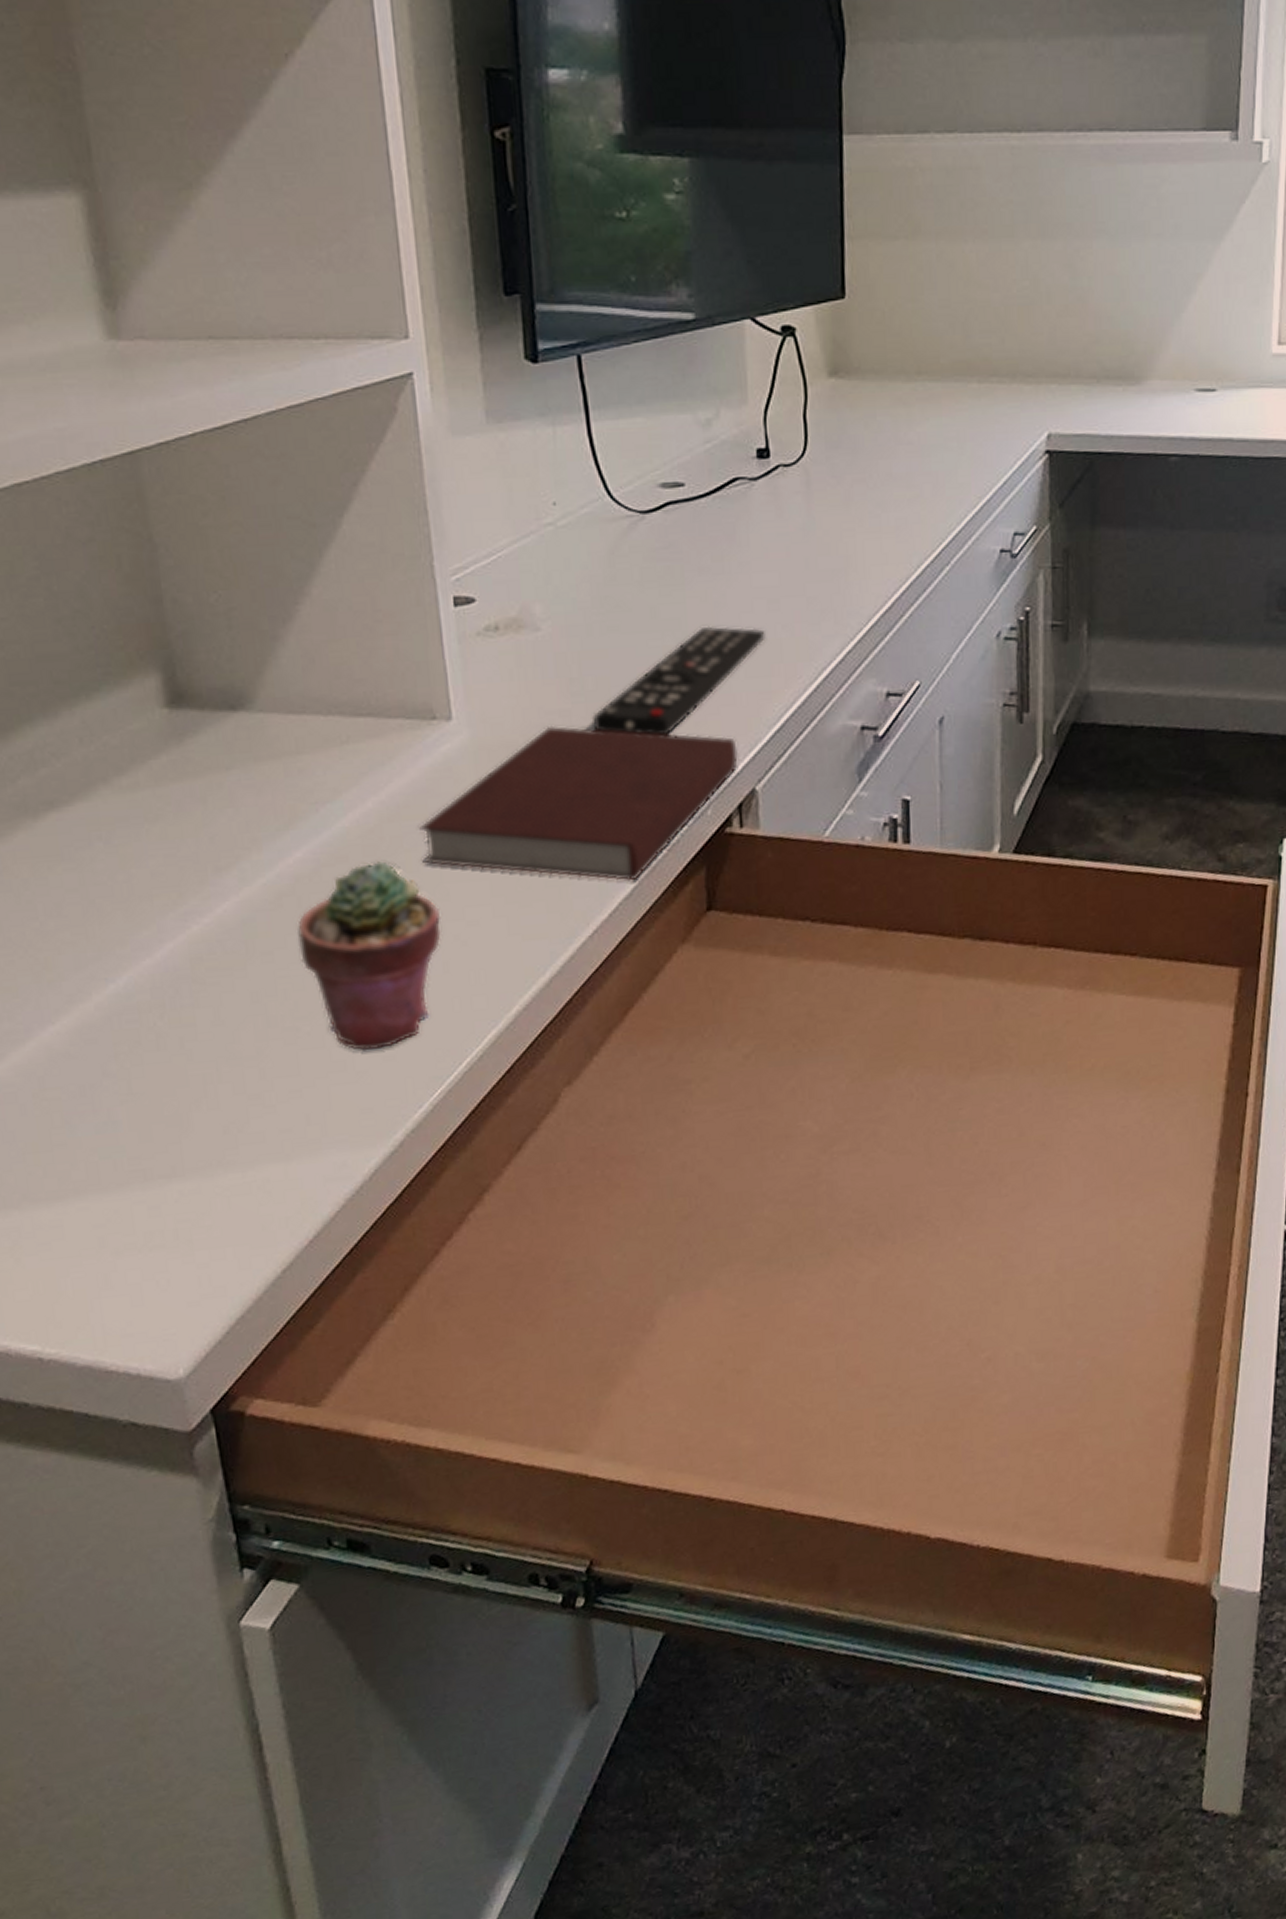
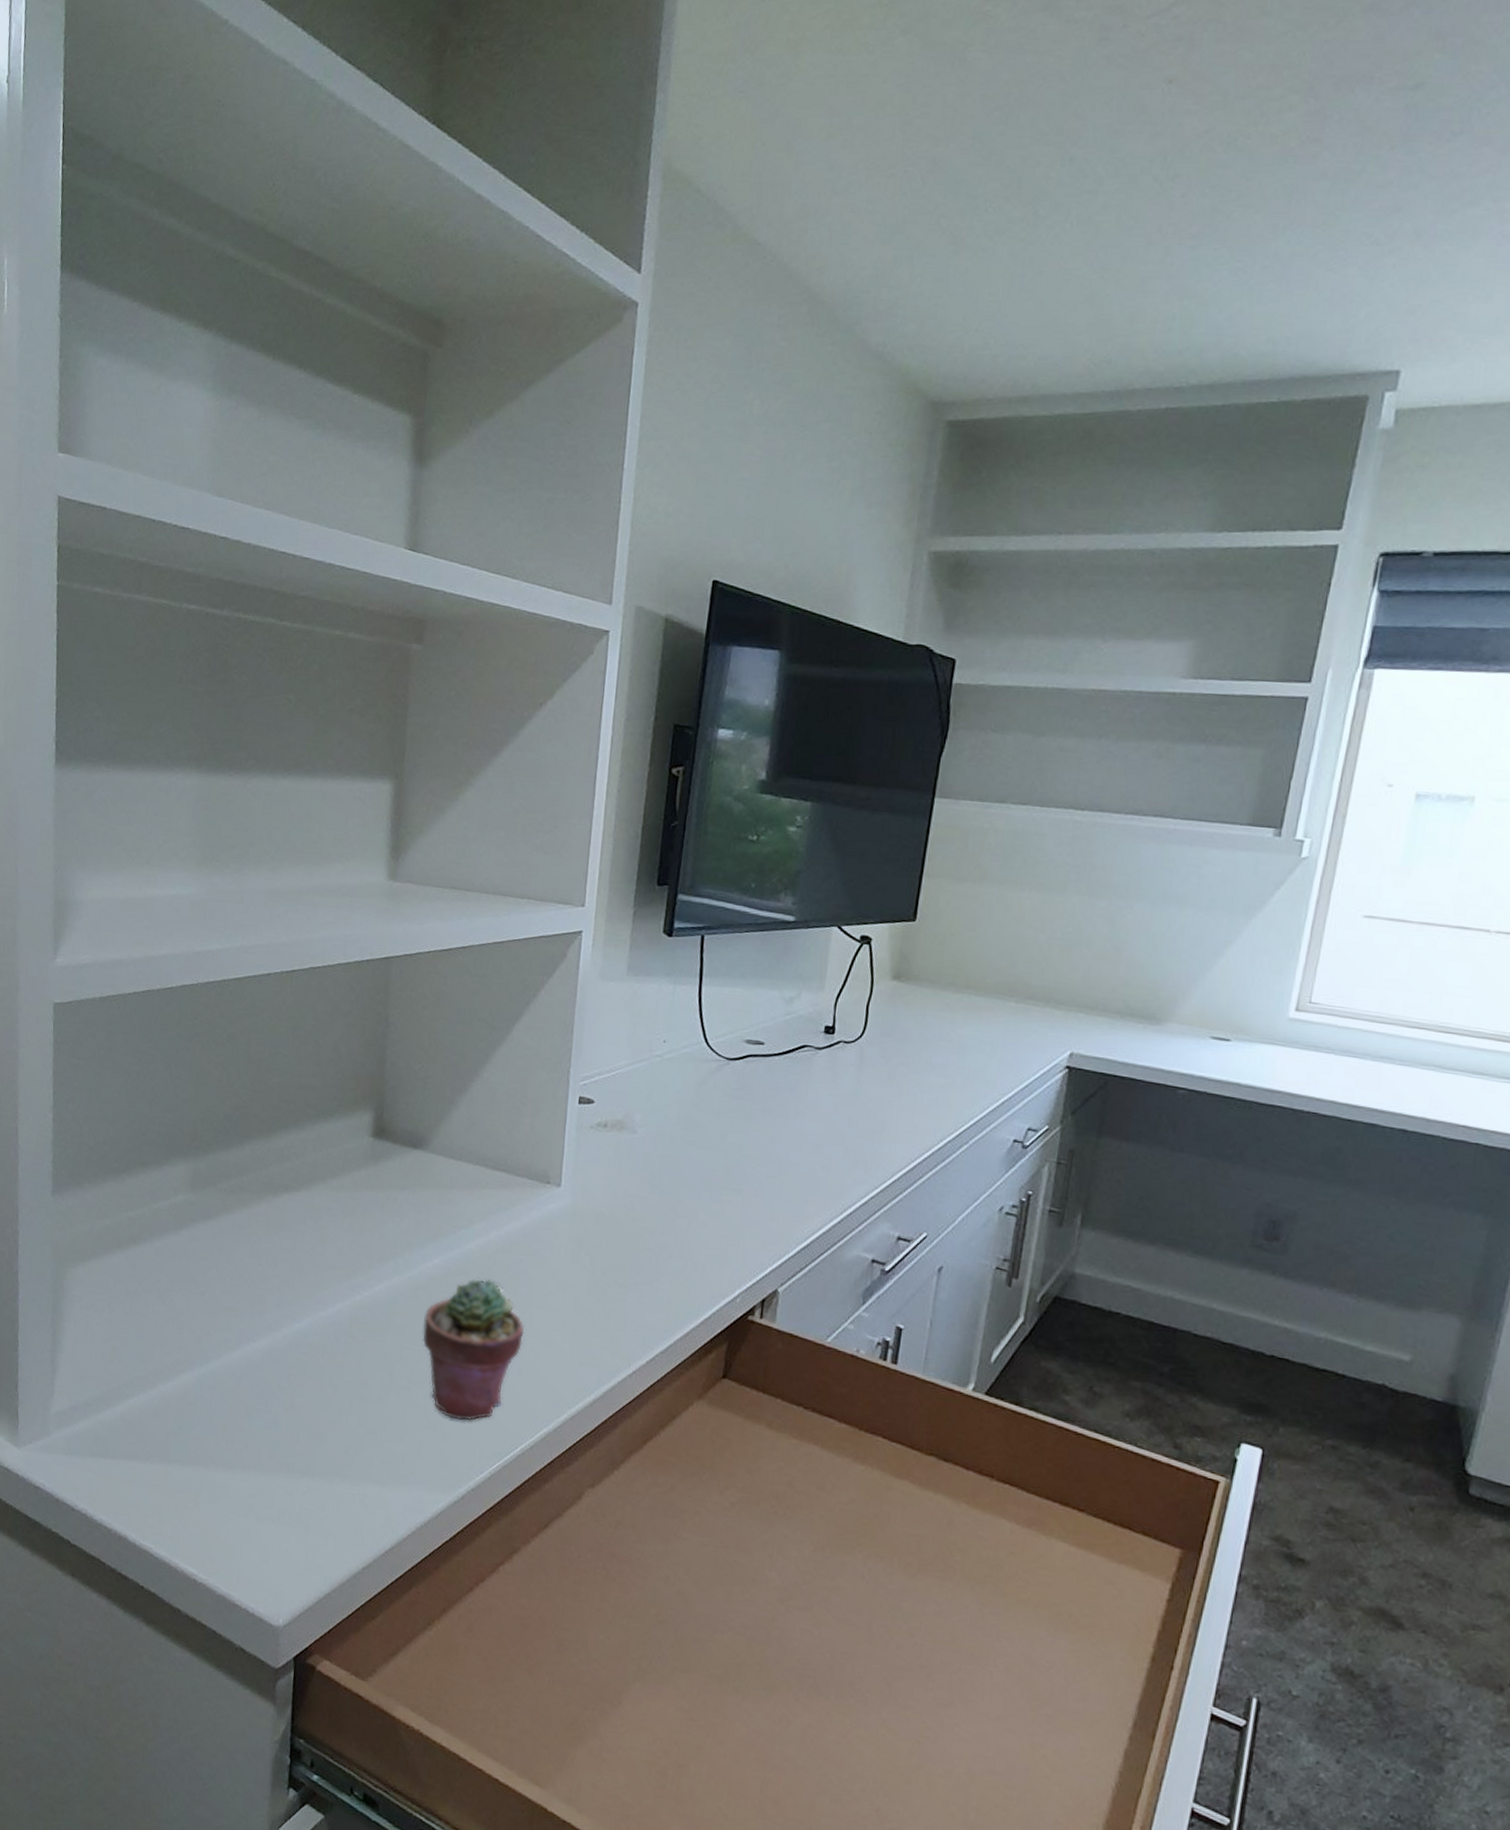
notebook: present [419,725,738,882] -> none [519,1206,770,1341]
remote control: present [592,626,766,736] -> none [662,1154,807,1233]

